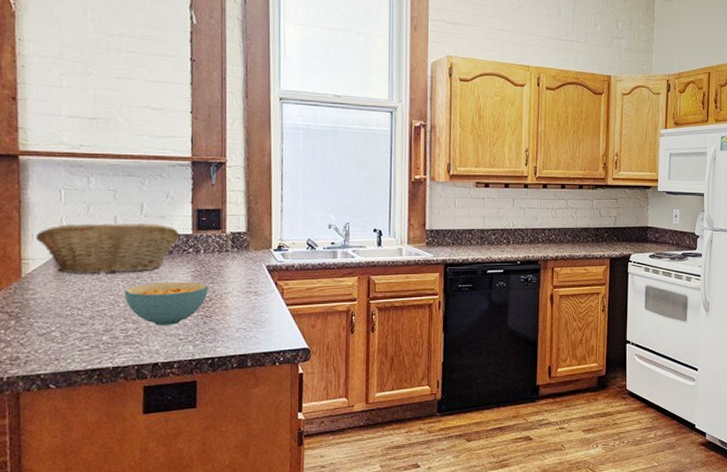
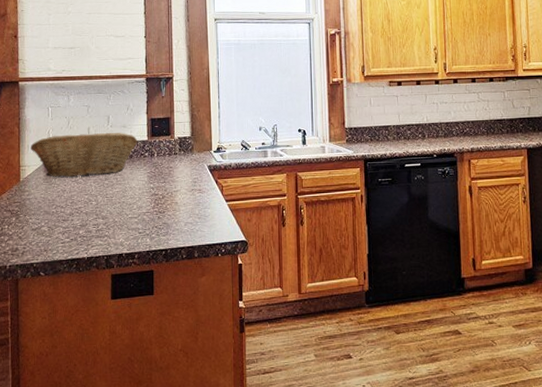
cereal bowl: present [125,282,208,325] -> none [96,182,161,220]

